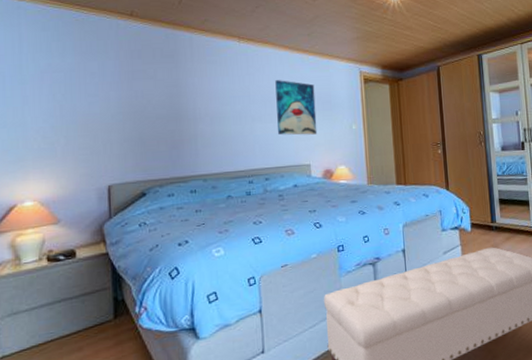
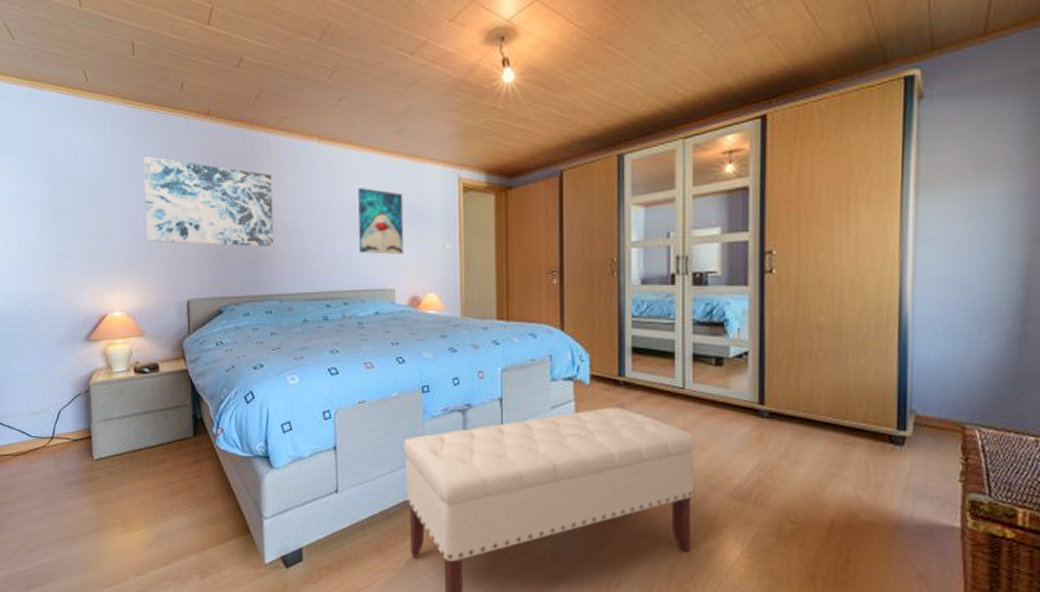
wall art: none [61,52,198,133] -> present [143,157,274,247]

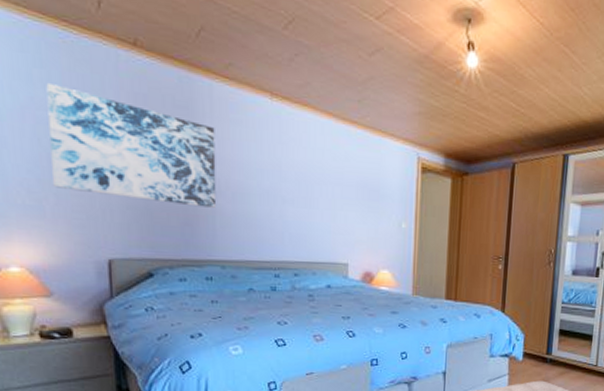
wall art: present [358,188,404,255] -> none [313,155,361,229]

